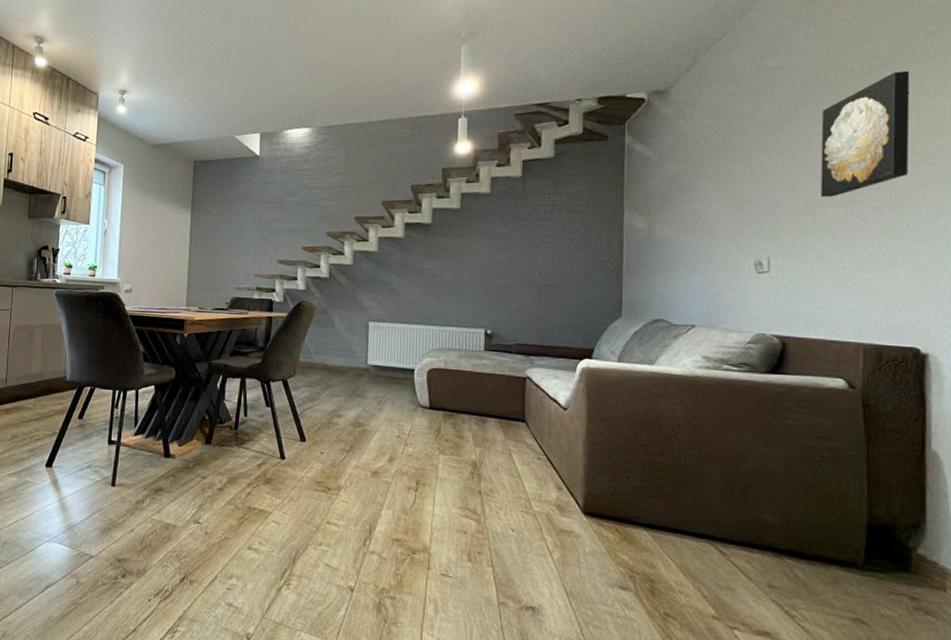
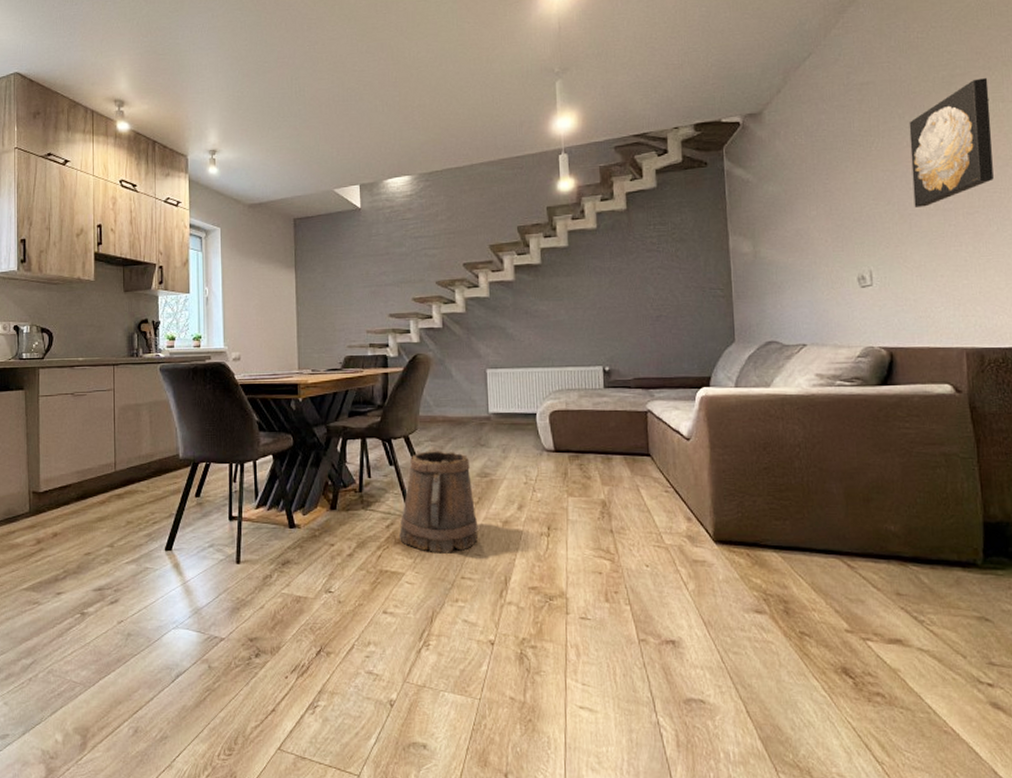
bucket: none [270,396,348,498] -> present [400,451,478,554]

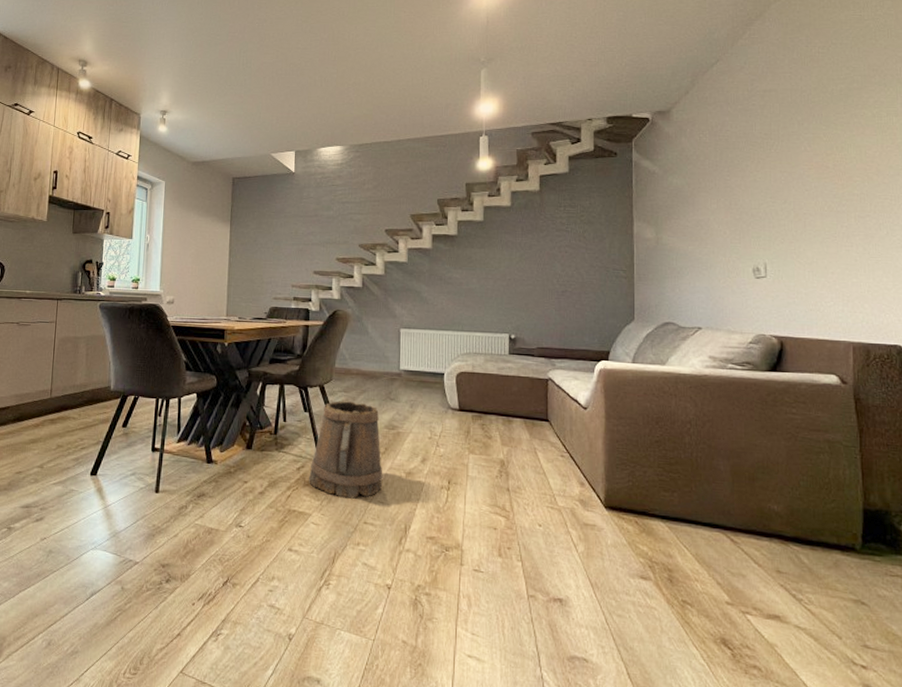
wall art: present [909,78,994,207] -> none [807,93,885,208]

